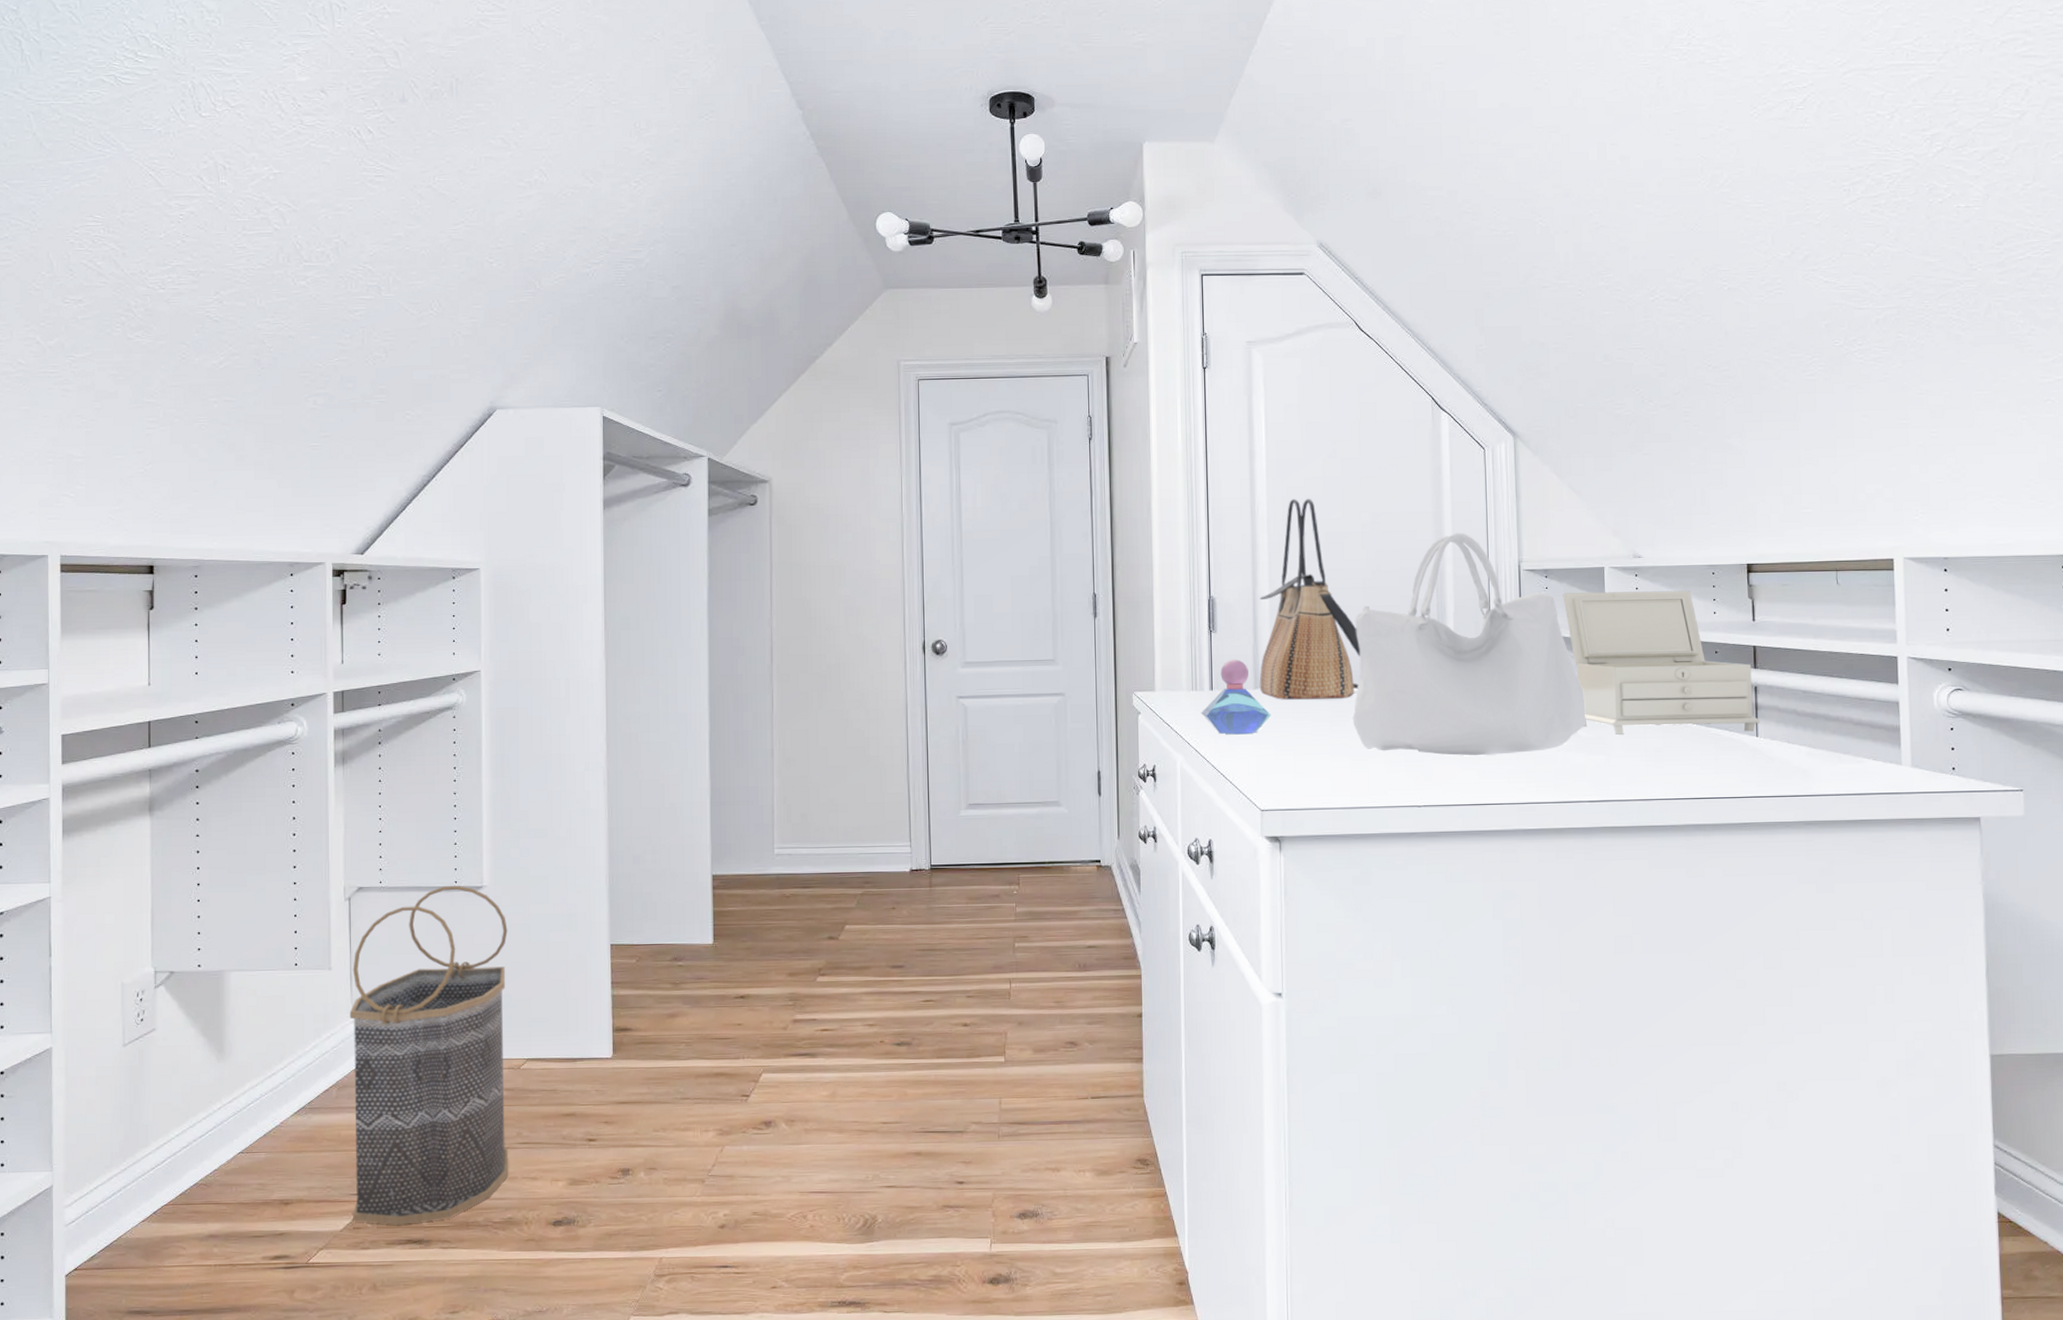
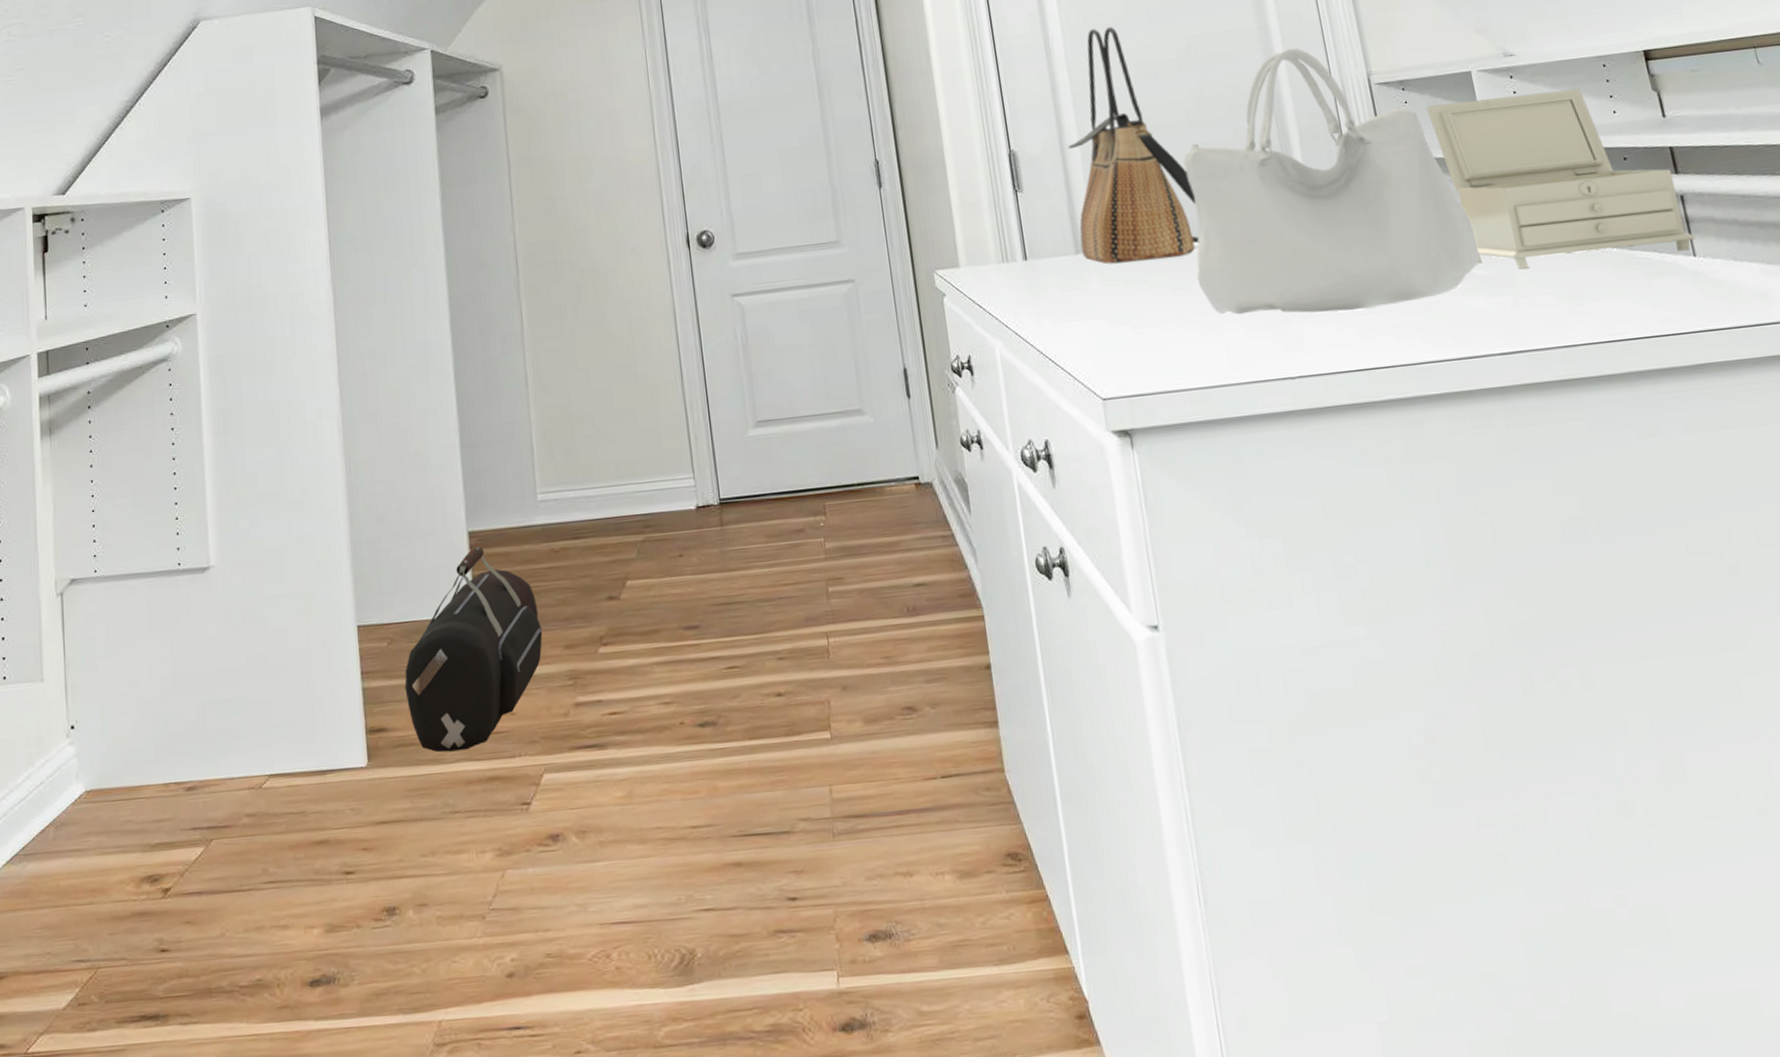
basket: present [349,885,509,1225] -> none [65,567,255,998]
duffel bag: none [648,887,770,1051] -> present [404,546,543,753]
perfume bottle: present [1201,659,1271,735] -> none [1016,220,1100,312]

